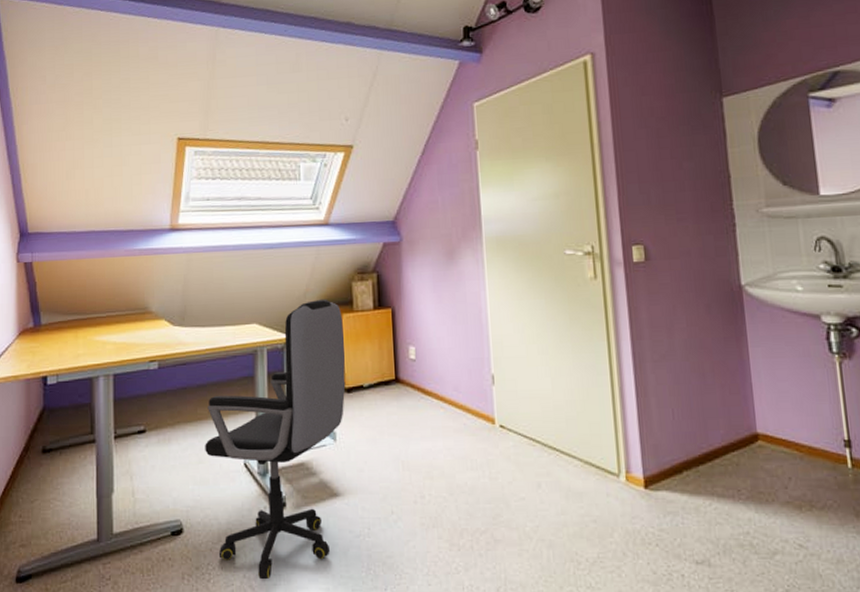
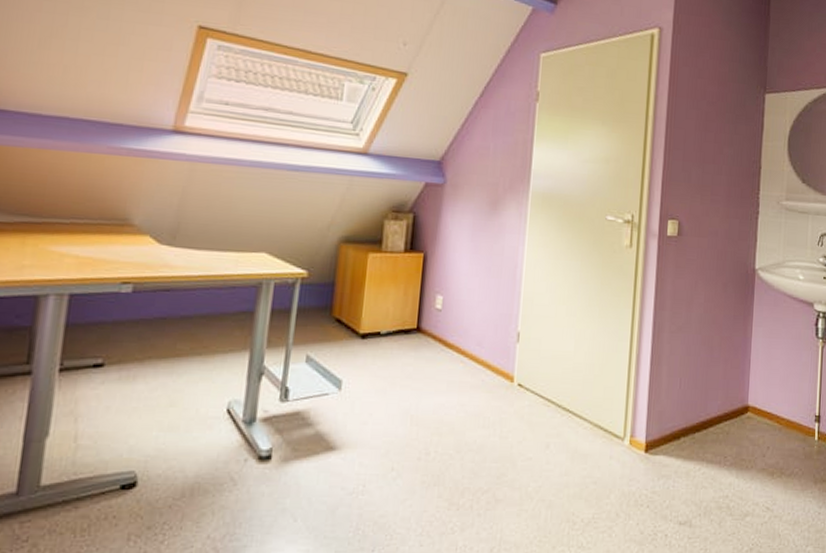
office chair: present [205,299,346,580] -> none [179,234,369,541]

